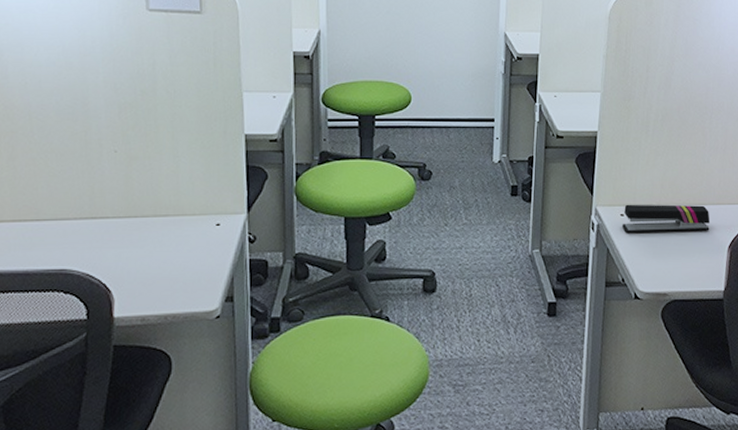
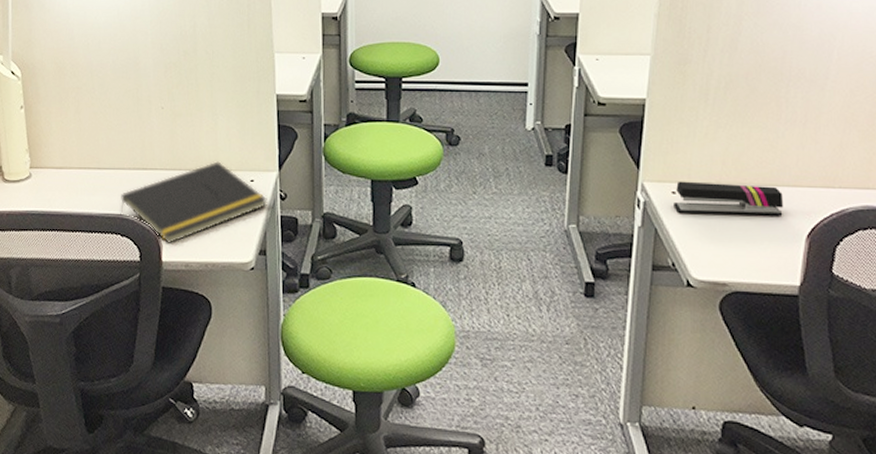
notepad: none [63,206,235,297] -> present [120,161,267,243]

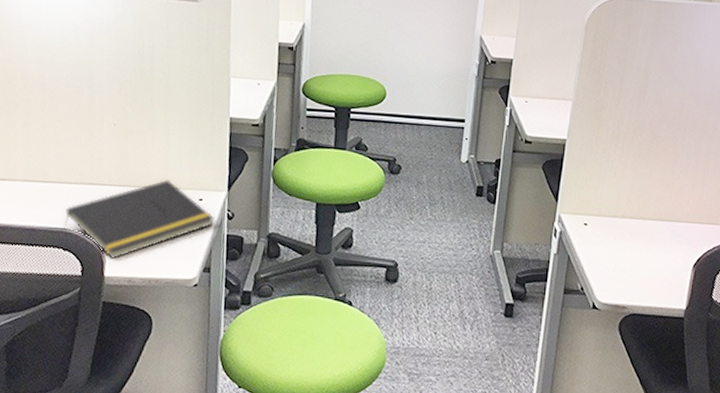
stapler: present [673,181,784,216] -> none [585,214,676,248]

